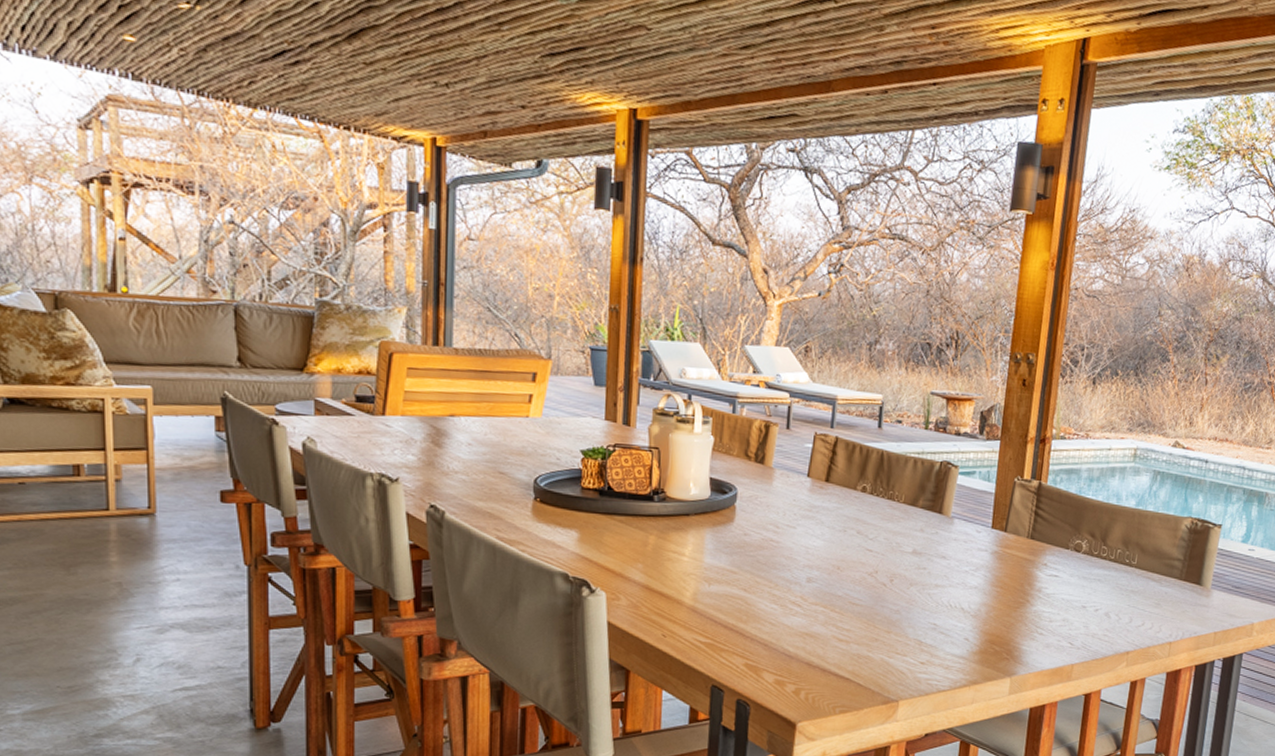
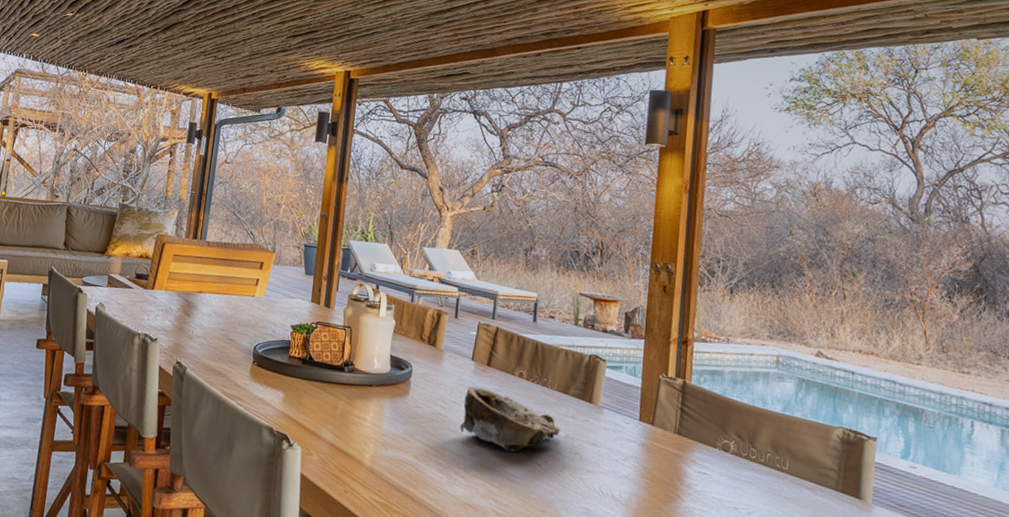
wooden bowl: none [794,507,908,574] -> present [459,387,561,452]

